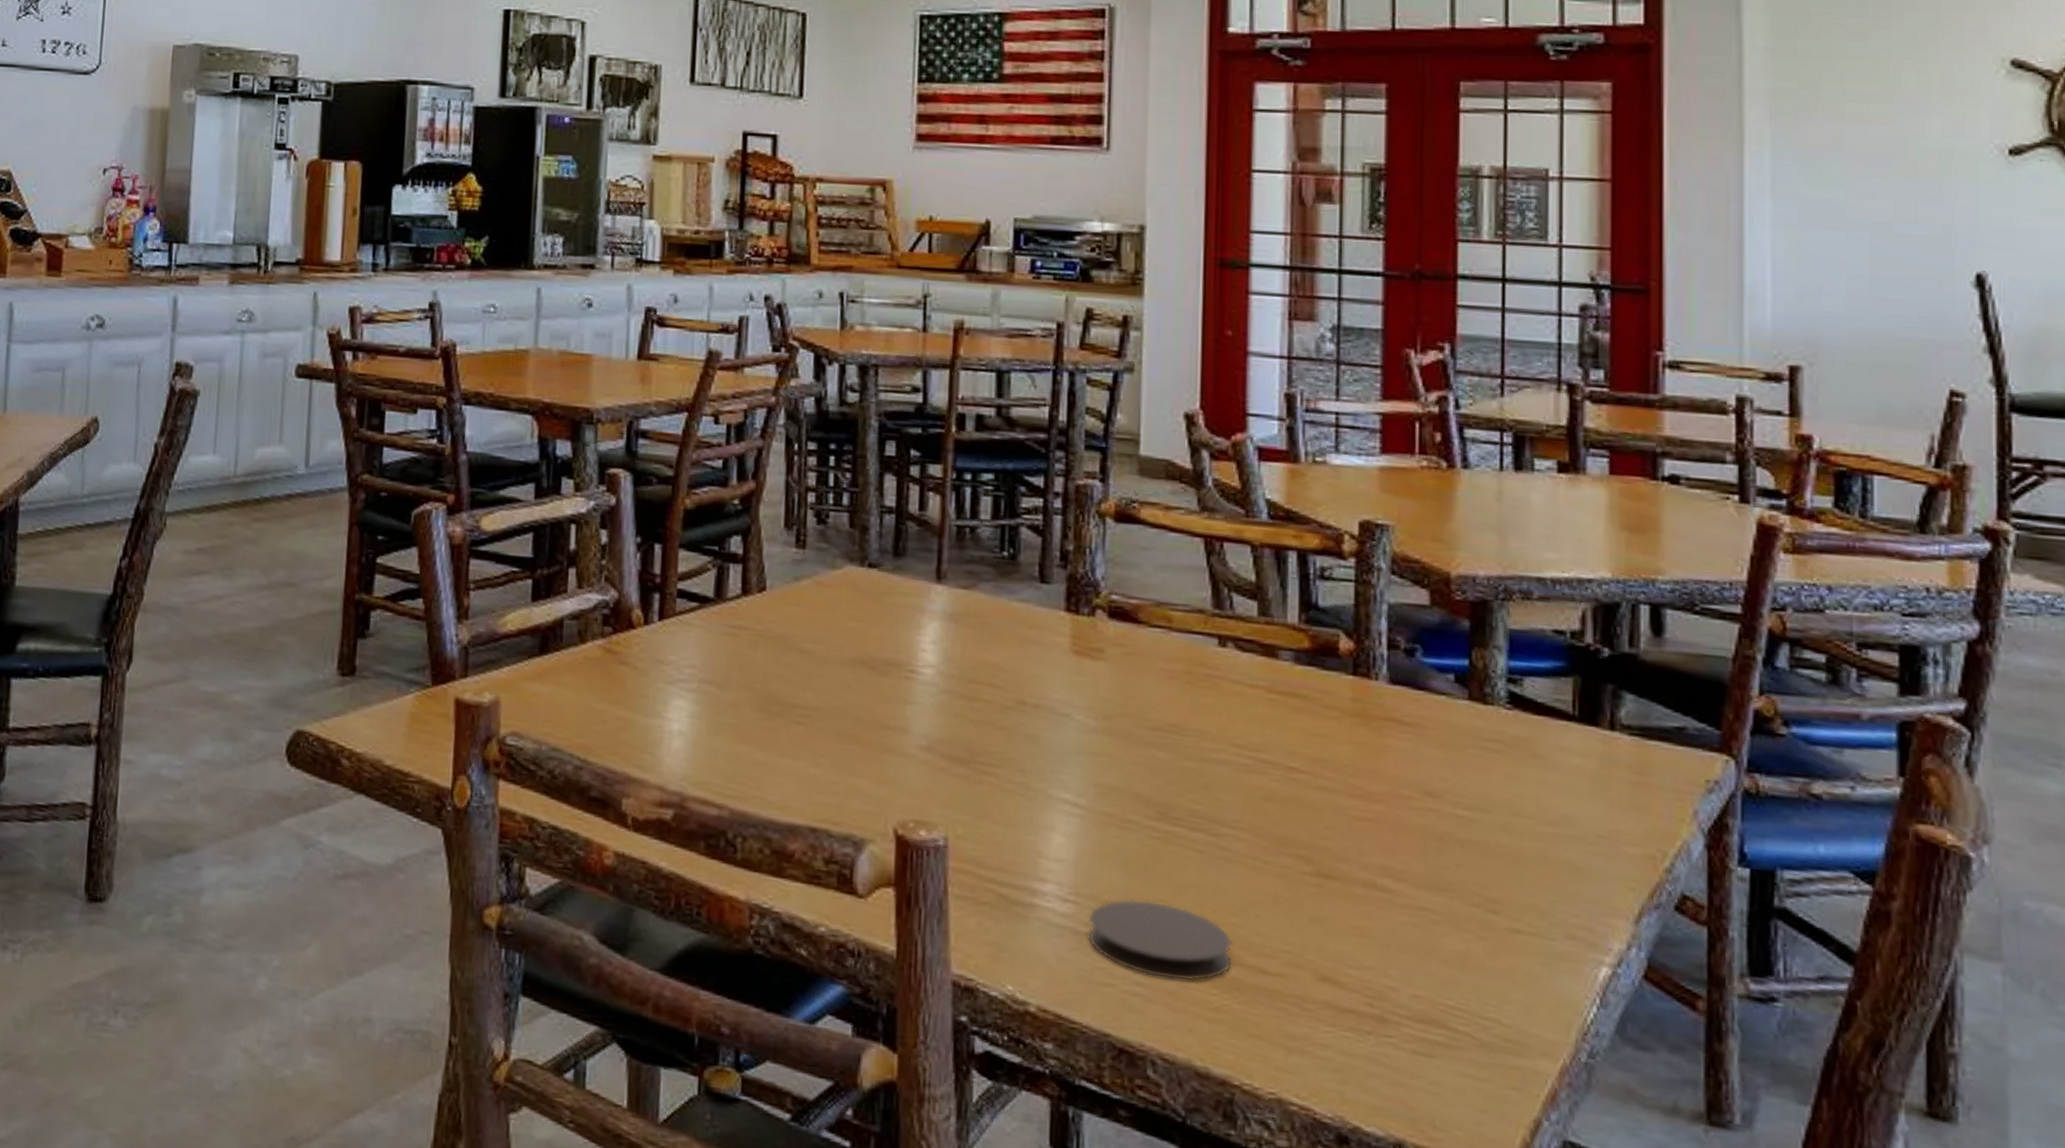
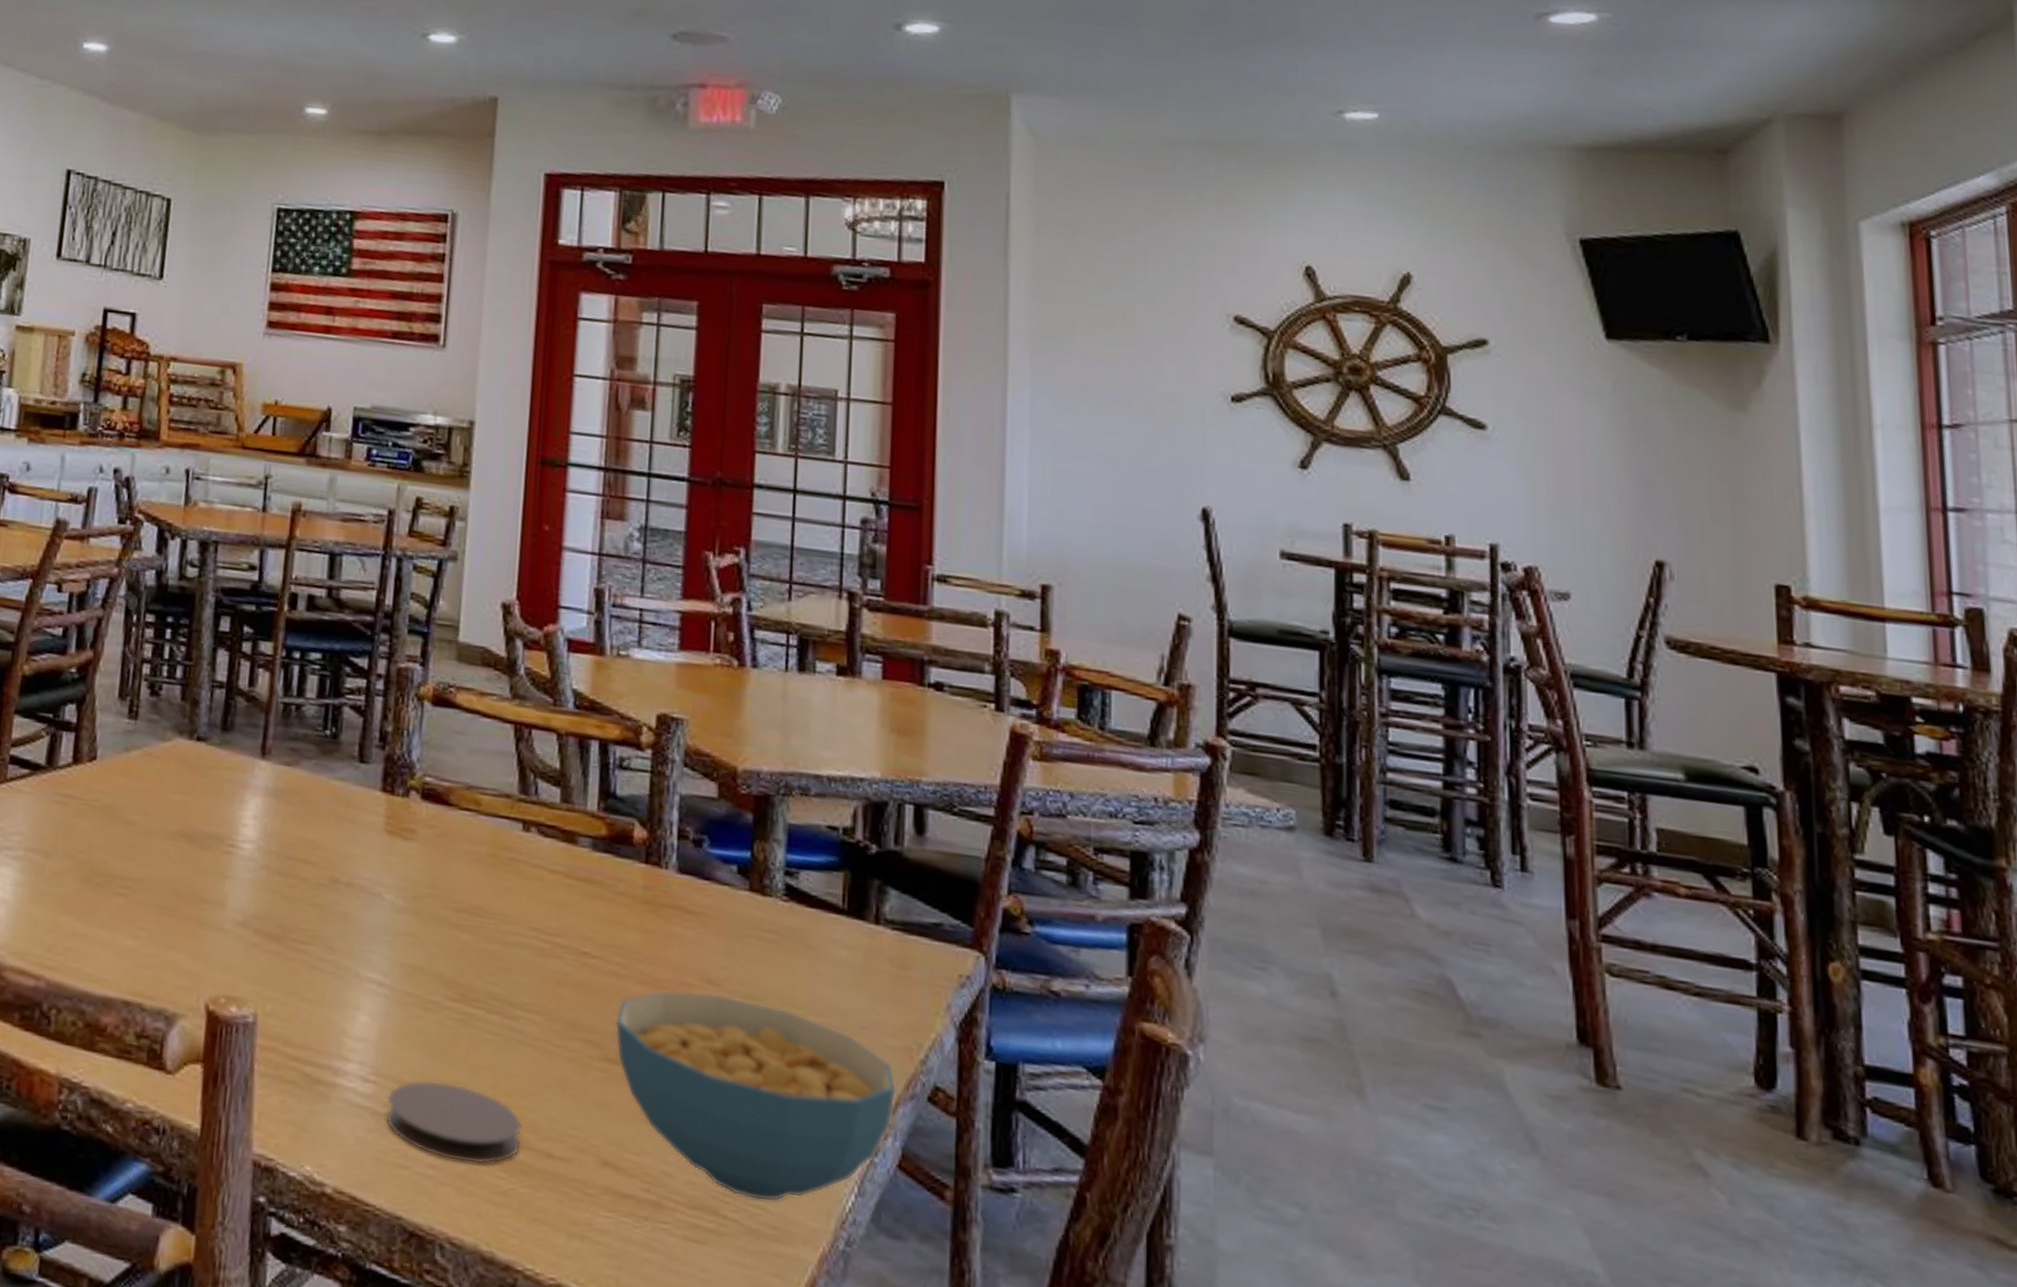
cereal bowl: none [1327,803,1640,1015] -> present [615,989,897,1202]

